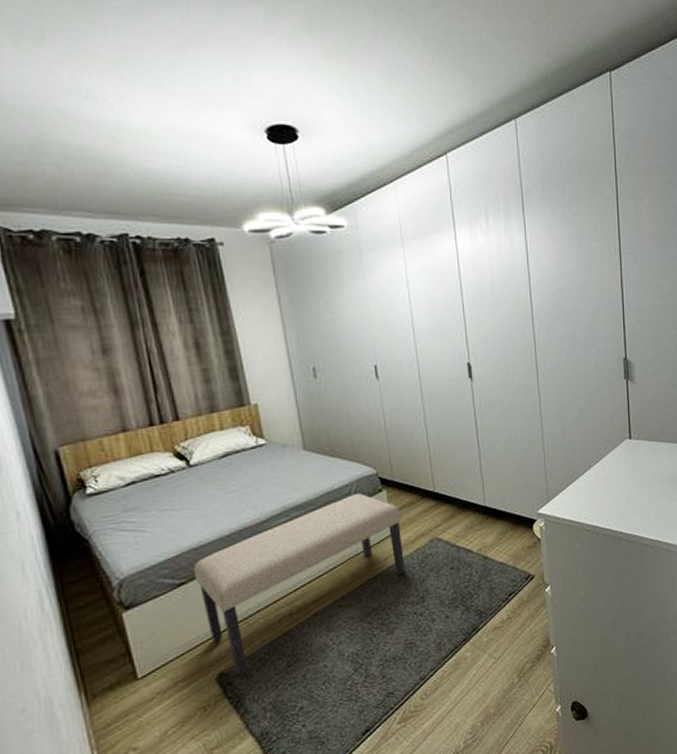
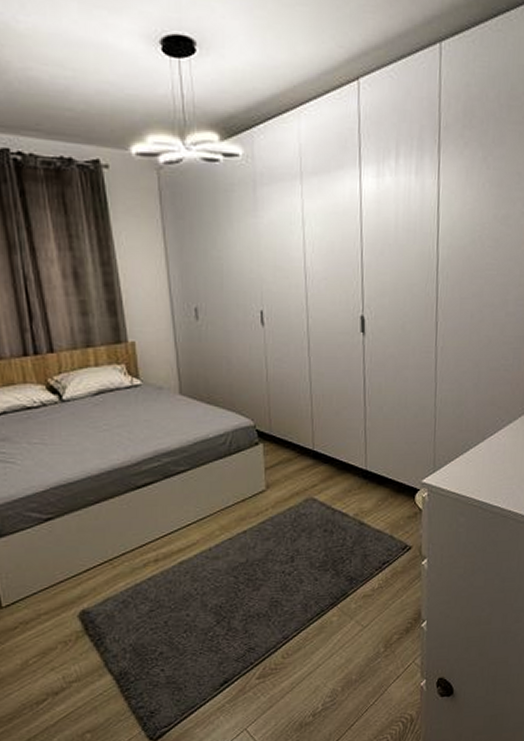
bench: present [193,493,406,675] -> none [61,444,277,615]

